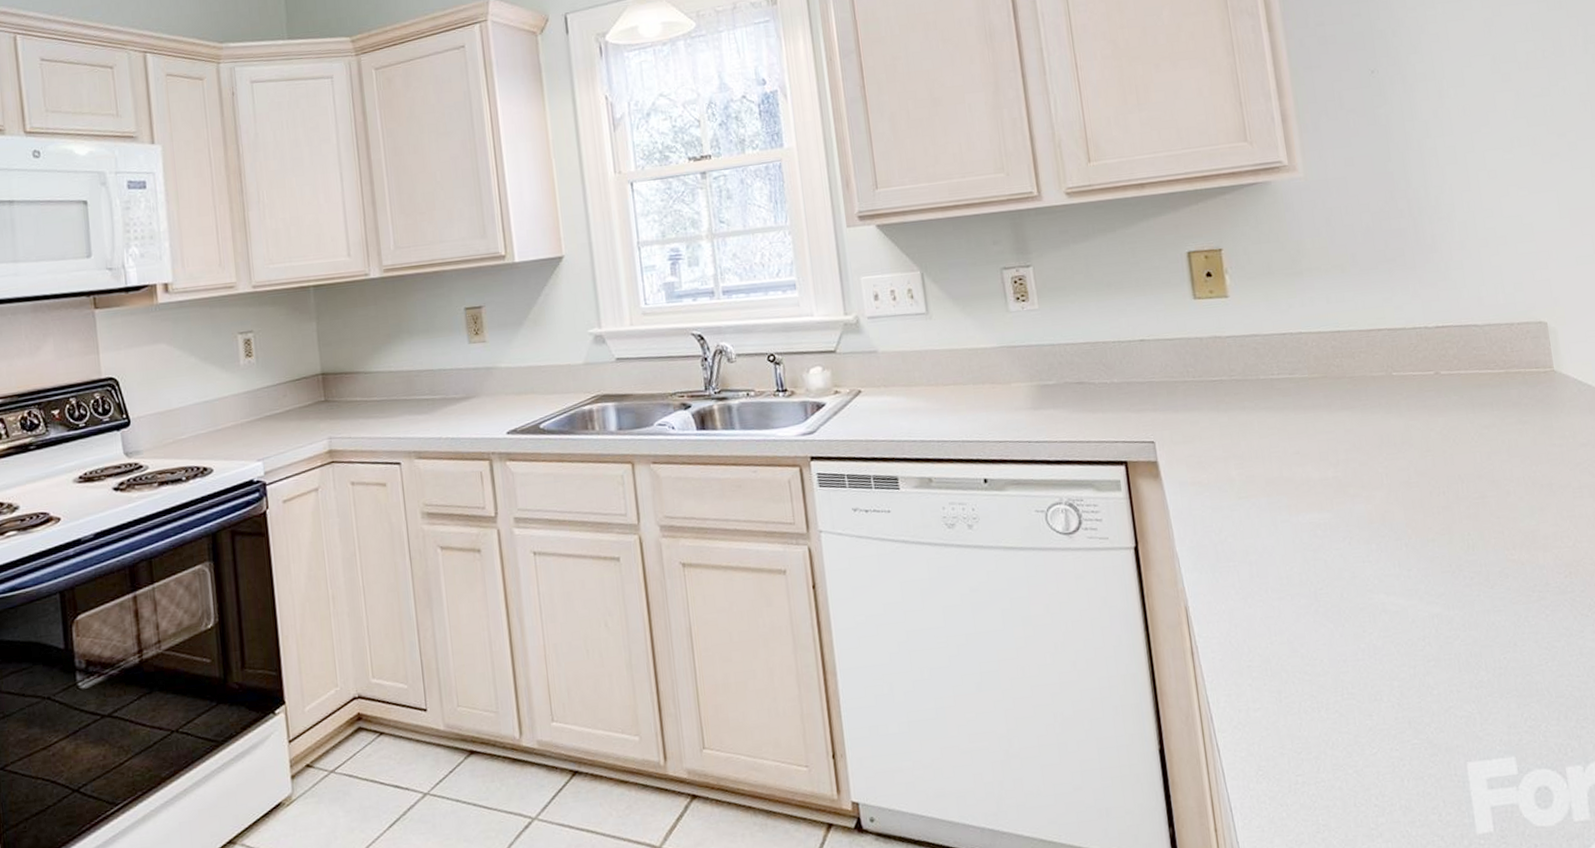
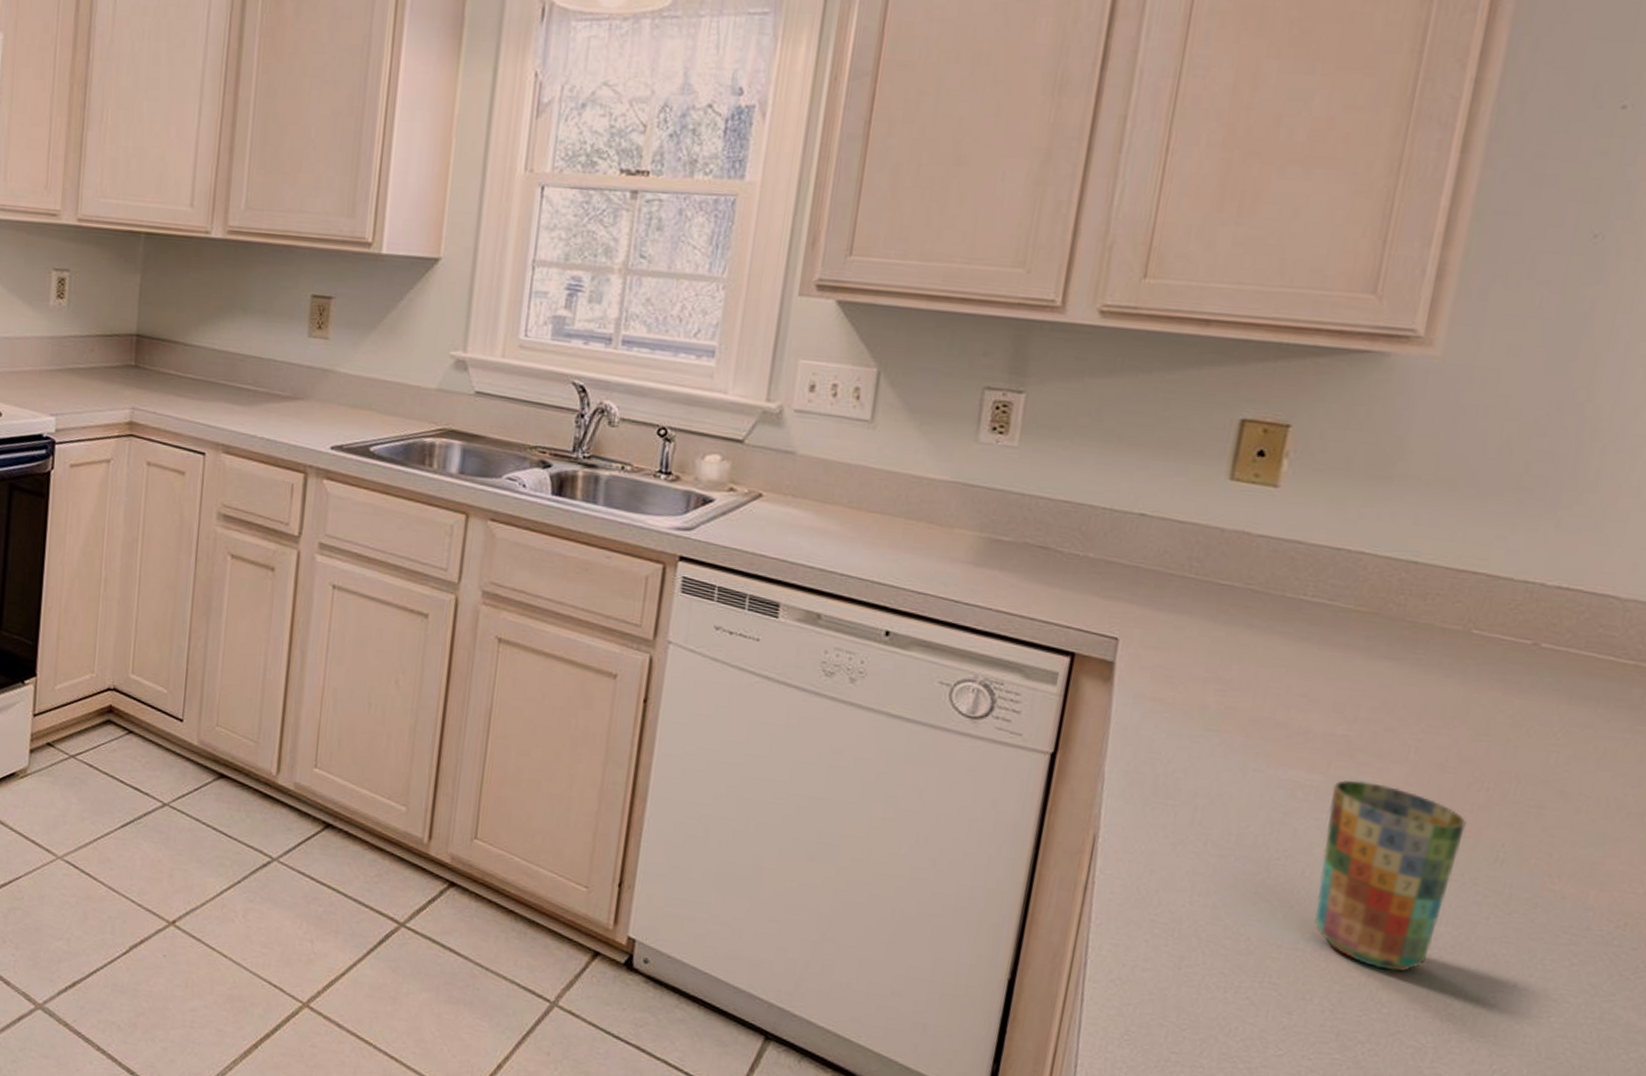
cup: none [1340,508,1449,659] -> present [1313,780,1466,972]

